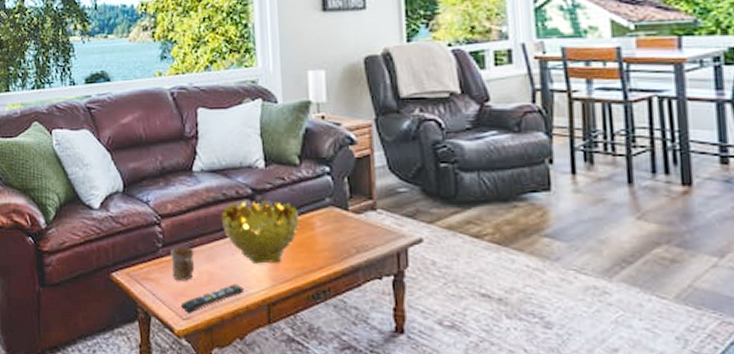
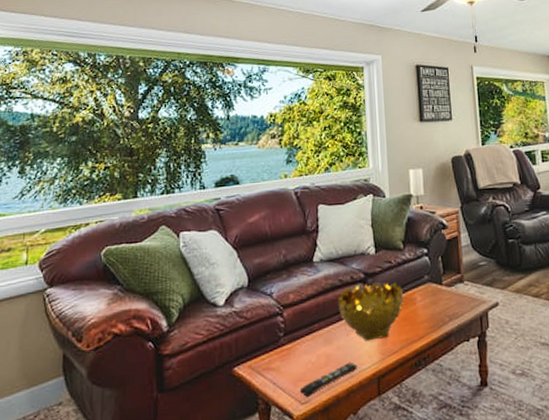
mug: present [170,245,195,281] -> none [291,332,314,367]

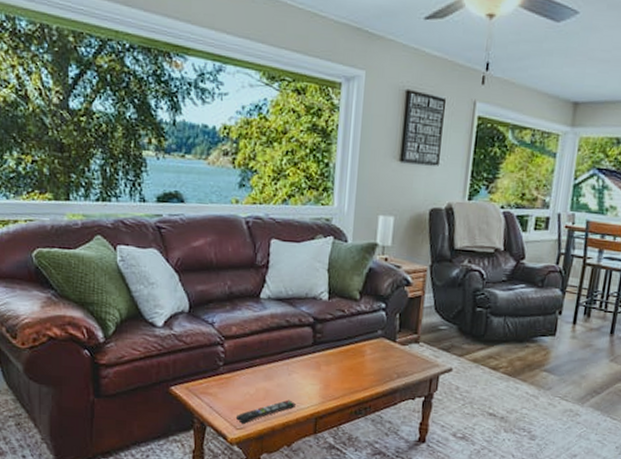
decorative bowl: present [337,281,403,341] -> none [282,328,353,384]

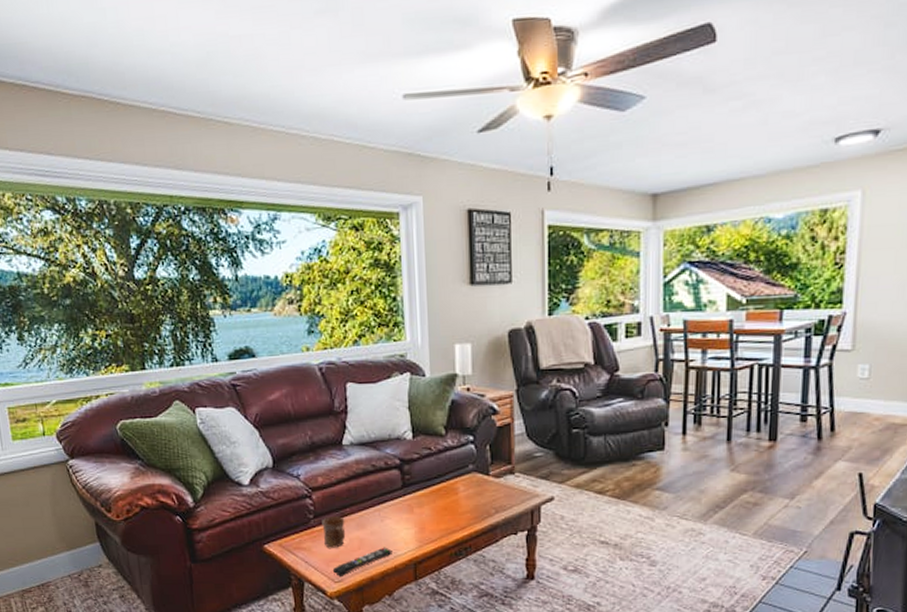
mug: none [231,365,254,396] -> present [322,515,346,548]

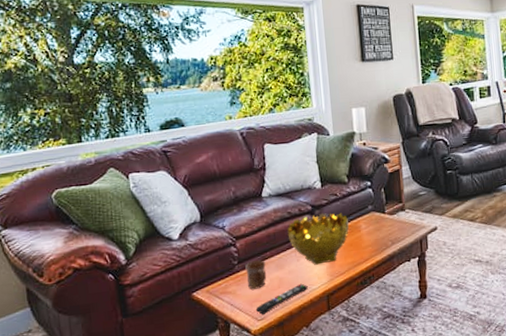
decorative bowl: none [370,468,444,528] -> present [287,212,349,265]

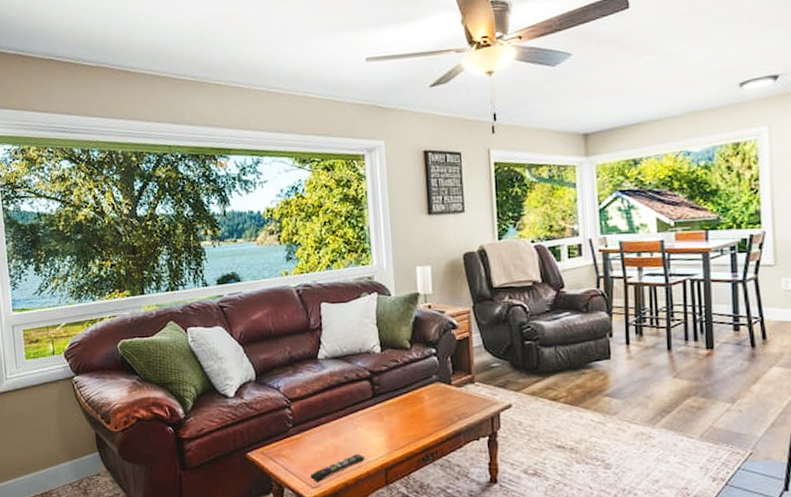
mug: present [245,259,267,290] -> none [300,424,322,455]
decorative bowl: present [287,212,349,265] -> none [343,379,411,435]

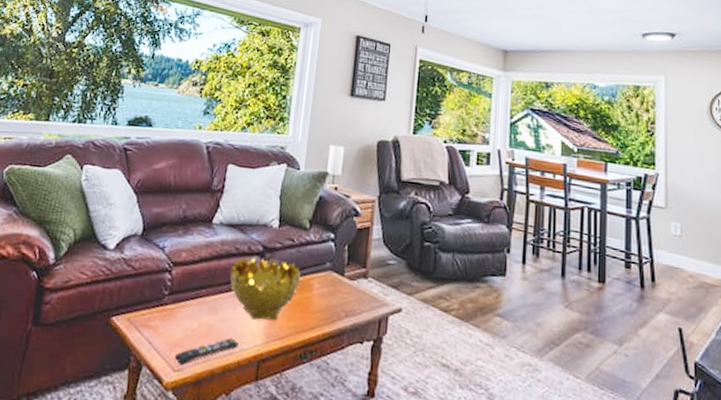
decorative bowl: none [343,379,411,435] -> present [230,257,301,321]

